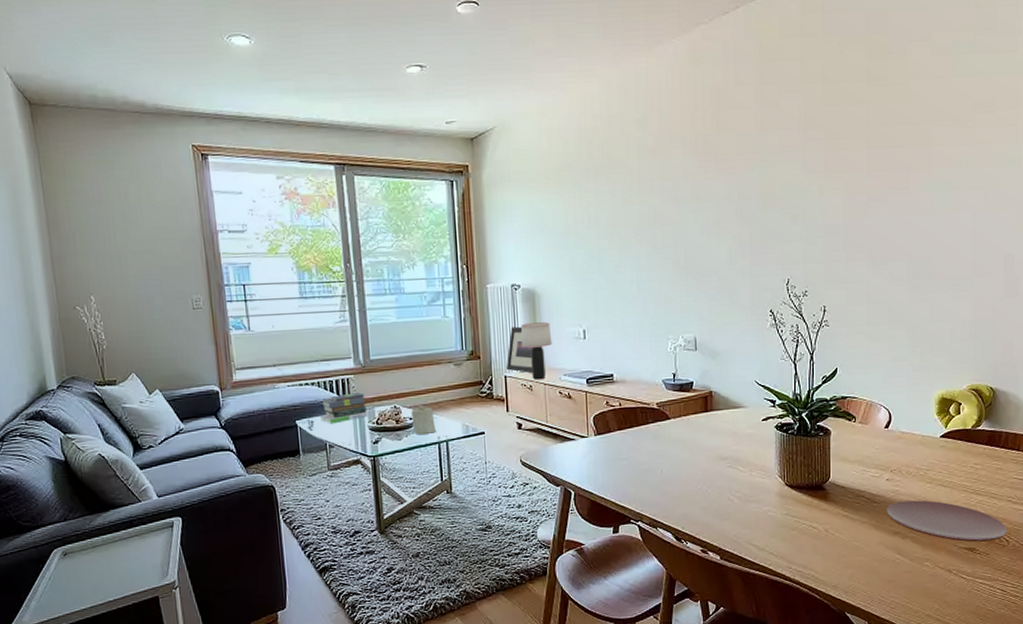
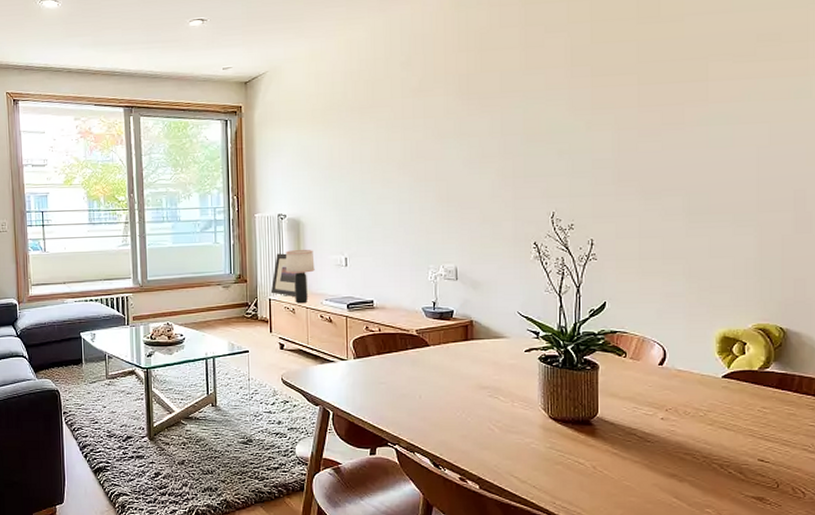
books: present [321,392,368,424] -> none [102,310,143,337]
candle: present [411,405,436,435] -> none [182,323,204,351]
plate: present [886,500,1007,542] -> none [660,442,803,492]

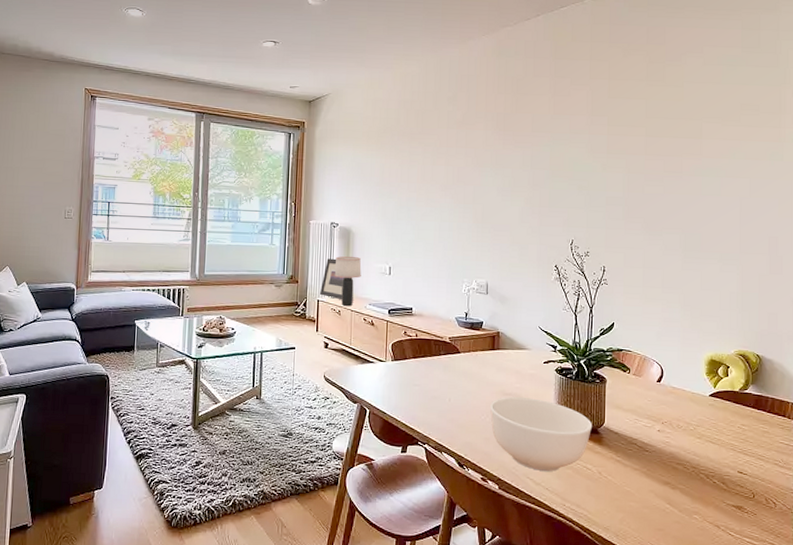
bowl: none [466,390,584,468] -> present [490,397,593,471]

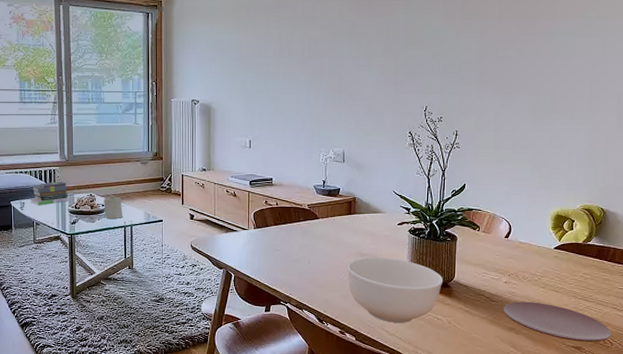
books: none [156,301,197,327] -> present [31,181,68,206]
candle: none [233,318,253,344] -> present [104,195,123,219]
picture frame: present [319,258,353,300] -> none [183,135,215,174]
table lamp: present [334,256,362,307] -> none [197,132,223,180]
plate: none [657,452,774,502] -> present [503,302,611,342]

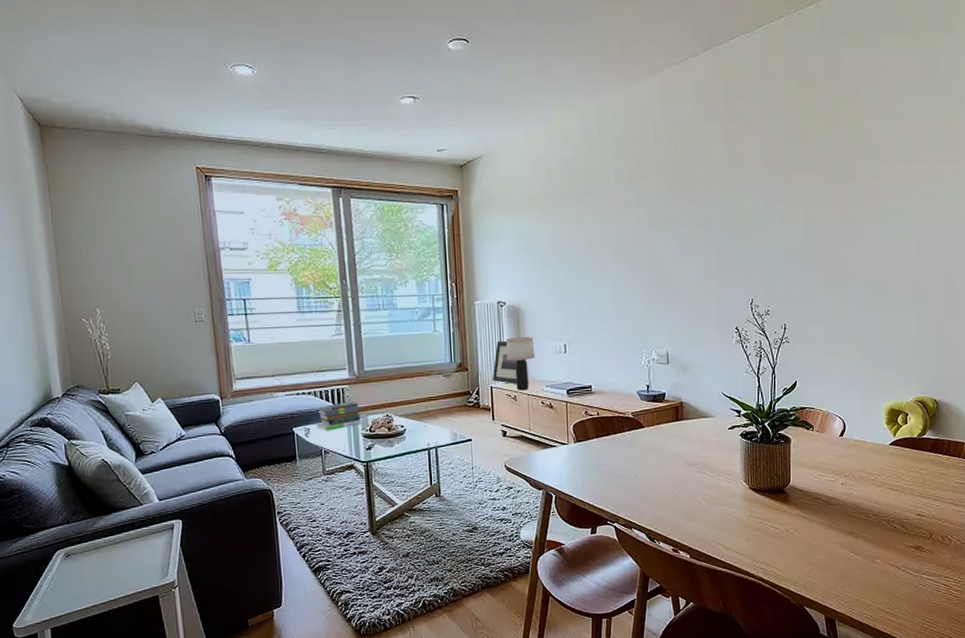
candle: present [104,195,123,219] -> none [403,414,426,442]
picture frame: none [183,135,215,174] -> present [492,341,526,385]
table lamp: none [197,132,223,180] -> present [506,337,535,391]
bowl: present [347,257,444,323] -> none [678,465,779,536]
plate: present [503,302,611,342] -> none [841,502,950,541]

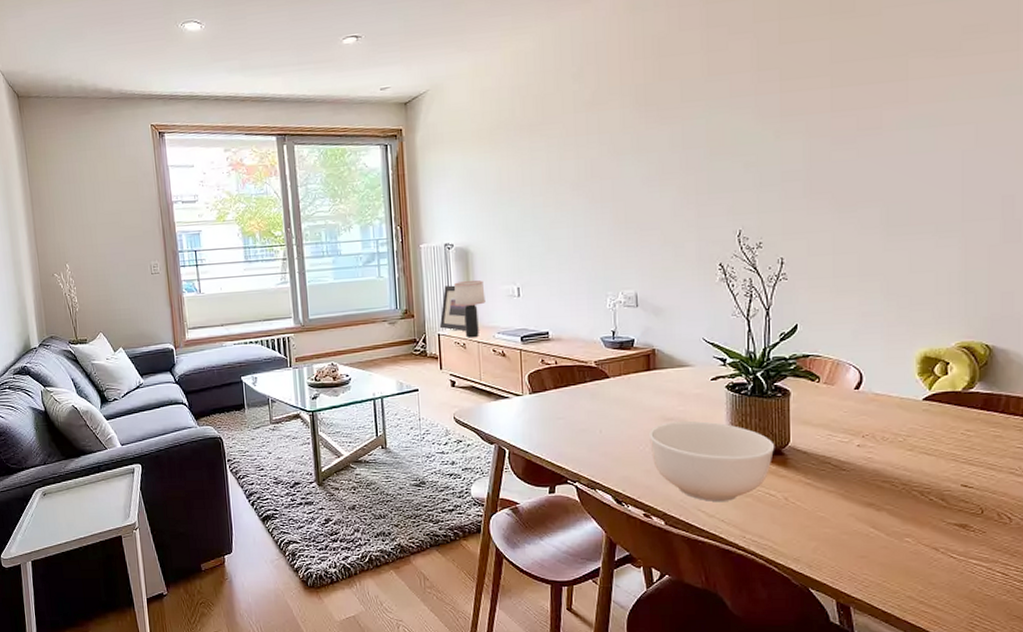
books: present [316,402,361,431] -> none [264,350,307,380]
bowl: none [678,465,779,536] -> present [649,421,775,501]

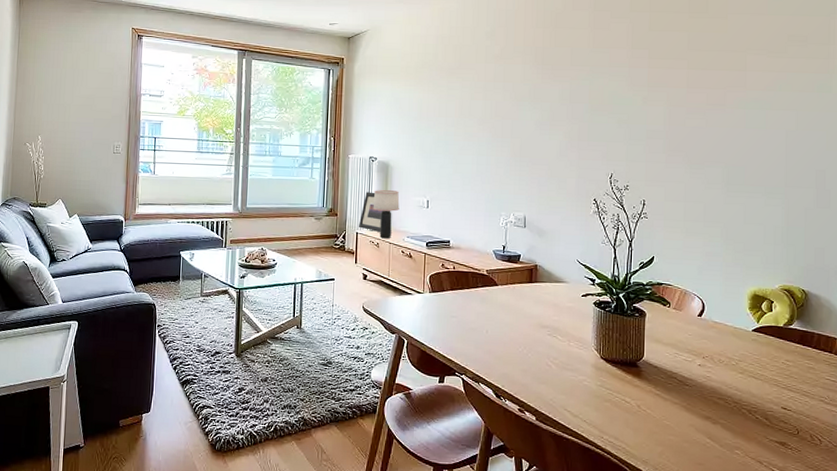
bowl: present [649,421,775,501] -> none [528,329,632,404]

